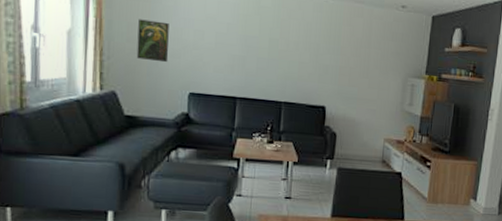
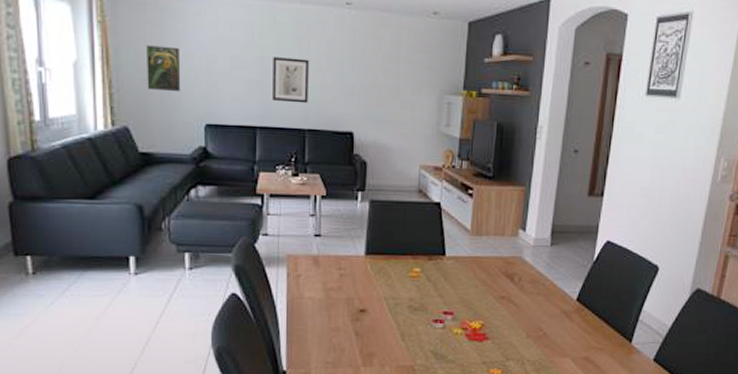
wall art: none [253,36,288,79] -> present [272,57,309,104]

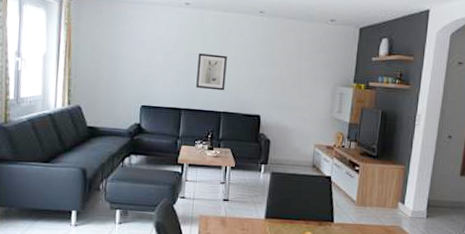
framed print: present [147,45,181,92] -> none [98,42,126,80]

